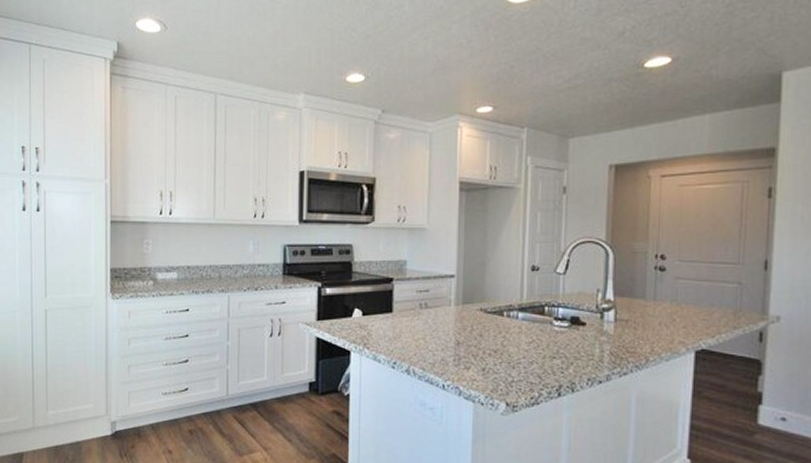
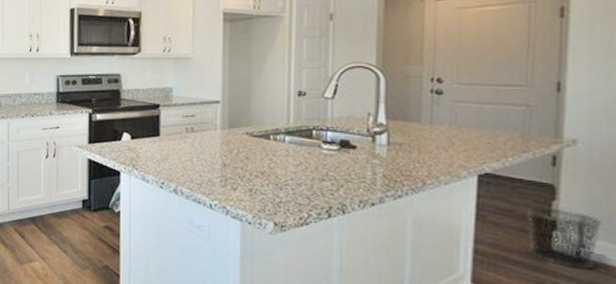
waste bin: none [736,380,800,441] -> present [526,205,602,269]

